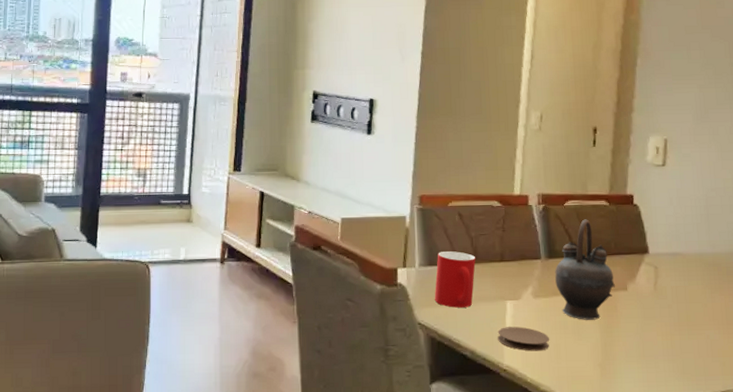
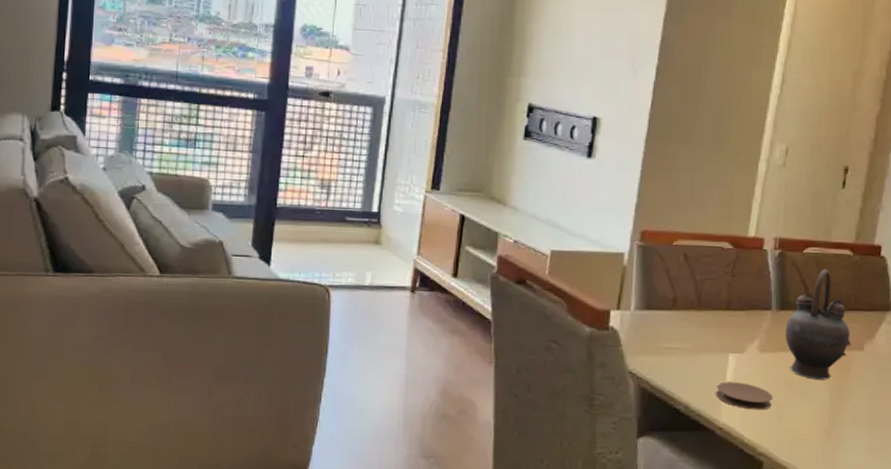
cup: present [434,251,476,308] -> none [649,295,698,358]

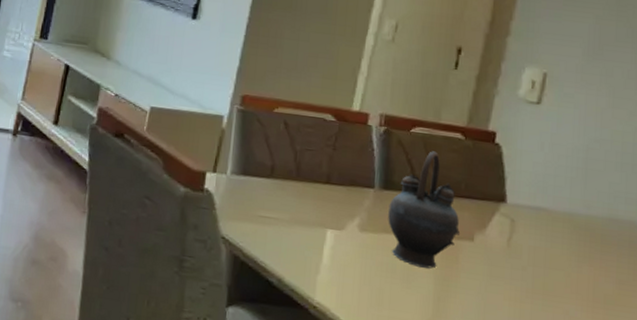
coaster: present [716,382,773,410] -> none [311,258,373,293]

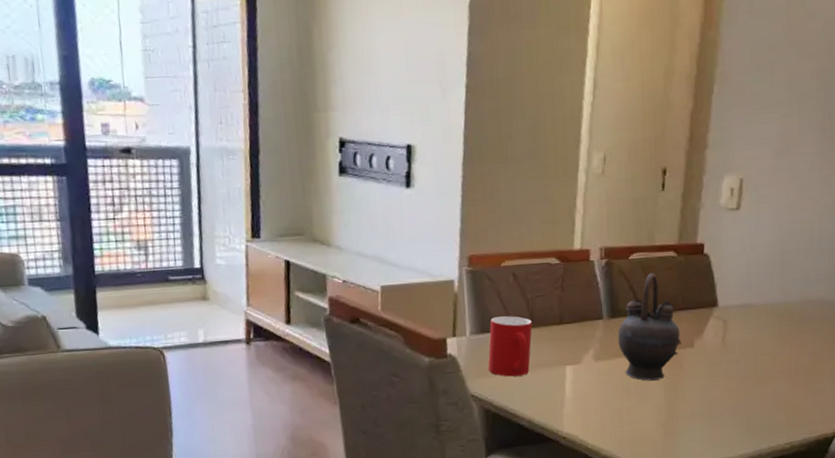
cup: none [243,161,297,229] -> present [488,316,532,377]

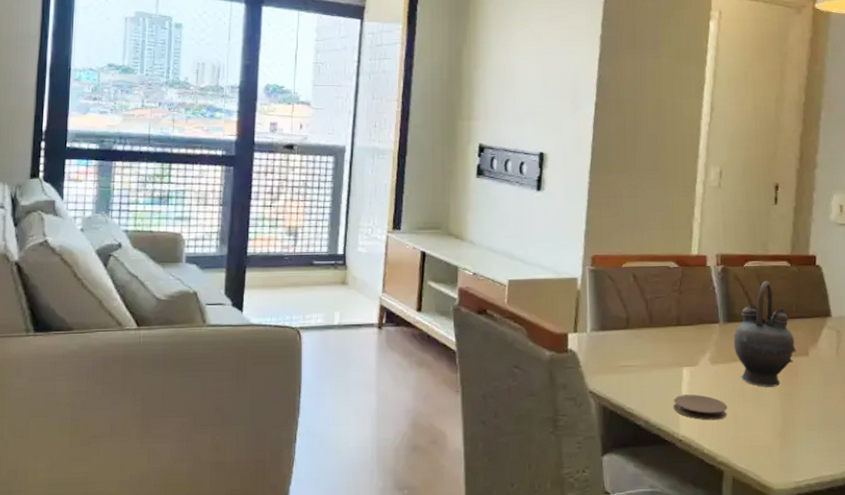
cup: present [488,316,532,377] -> none [606,315,651,375]
coaster: none [556,392,612,417] -> present [673,394,728,421]

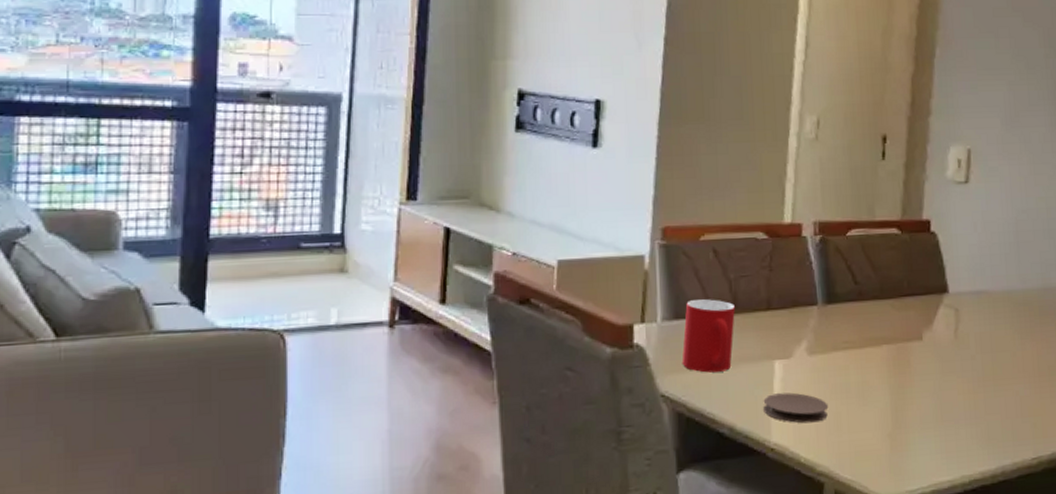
cup: none [606,315,651,375] -> present [681,299,735,373]
teapot: present [733,281,797,387] -> none [835,252,909,380]

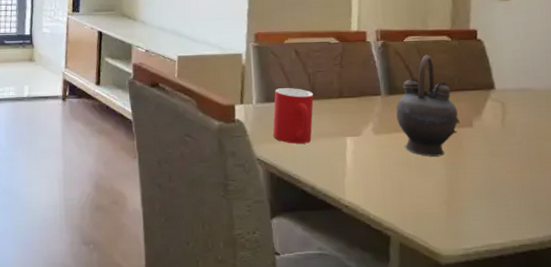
coaster: present [763,392,829,424] -> none [338,163,393,188]
teapot: none [835,252,909,380] -> present [396,55,461,157]

